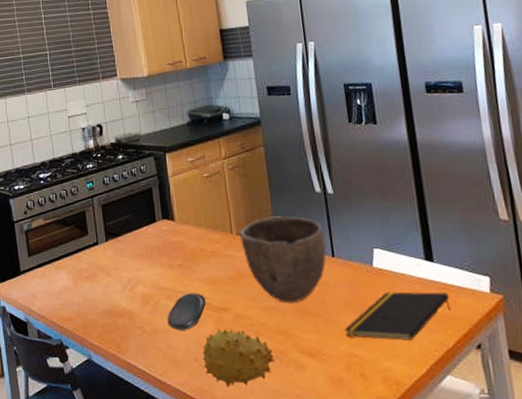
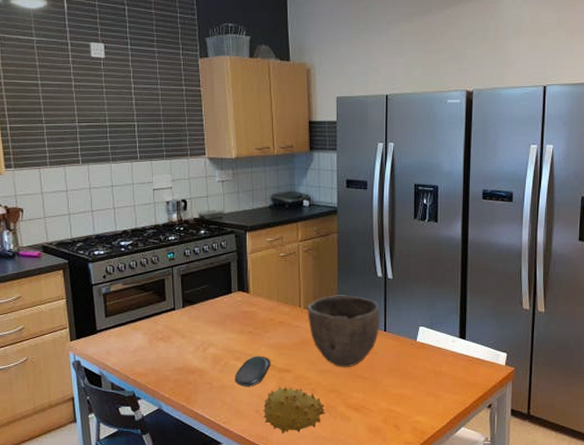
notepad: present [344,292,452,340] -> none [386,362,474,400]

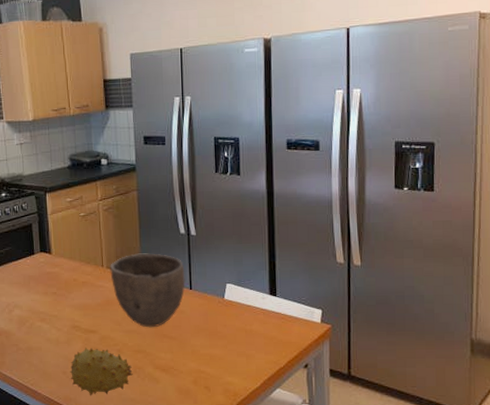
oval tray: present [234,356,271,387] -> none [40,317,76,348]

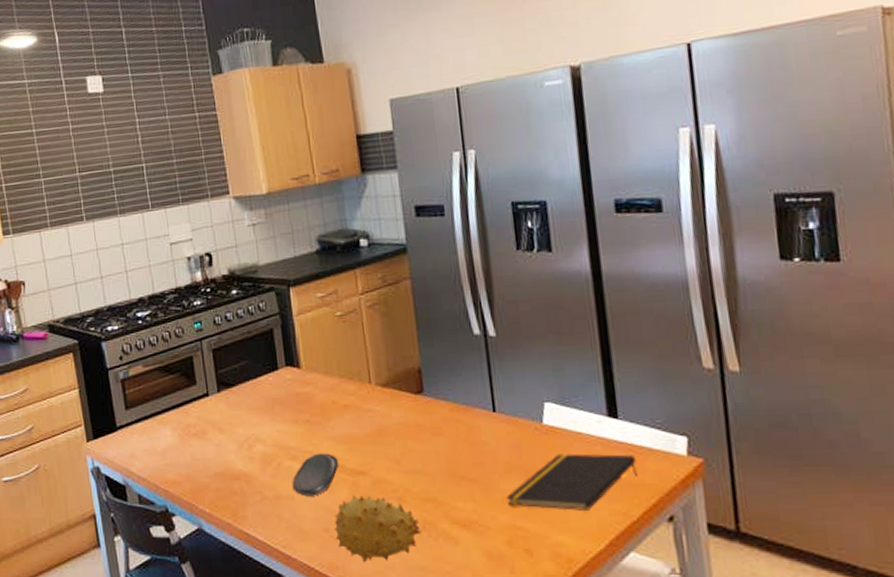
oval tray: none [40,317,76,348] -> present [292,453,339,497]
bowl: present [110,253,185,328] -> none [380,363,486,466]
notepad: none [195,320,287,360] -> present [506,453,639,511]

